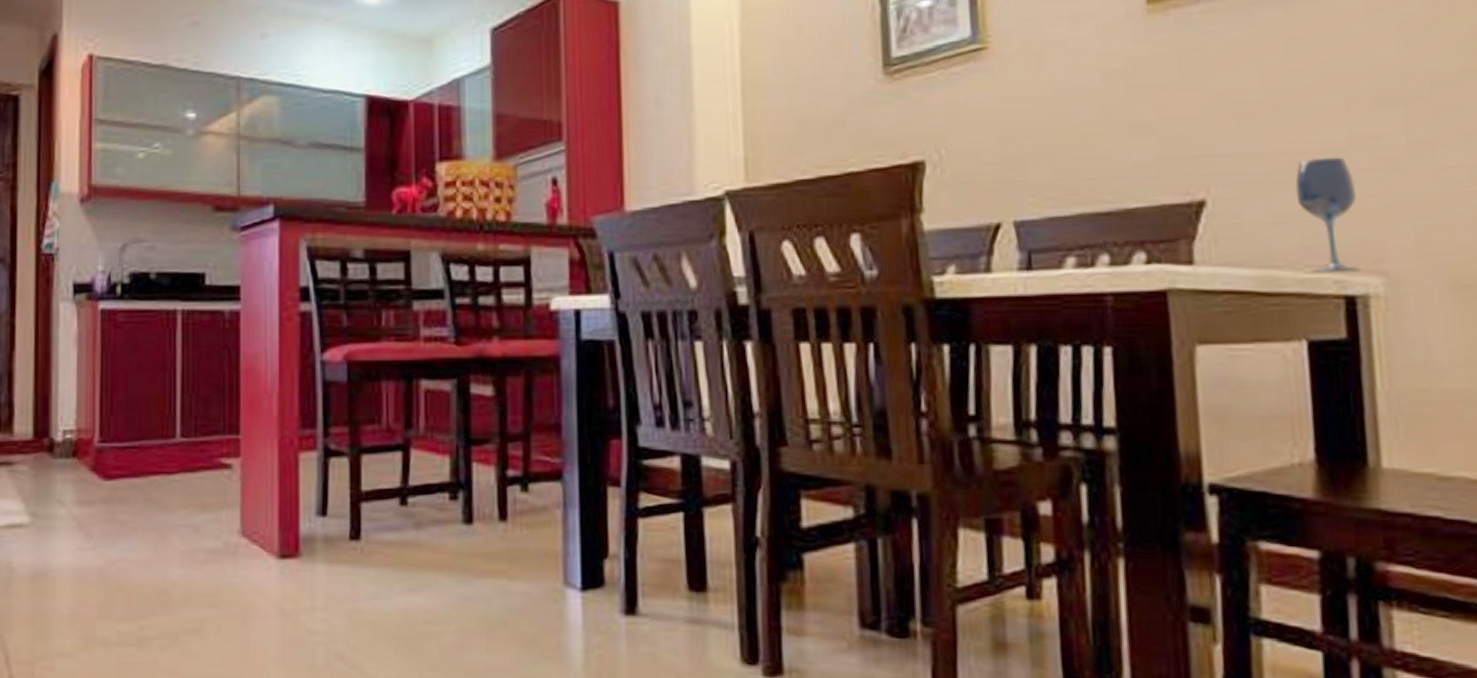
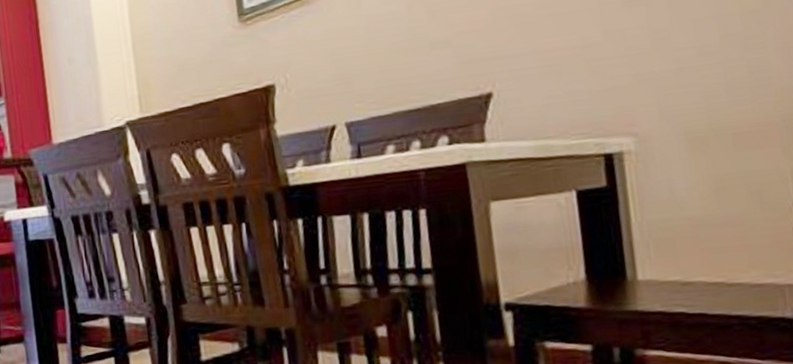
wineglass: present [1295,157,1362,274] -> none [561,49,617,139]

